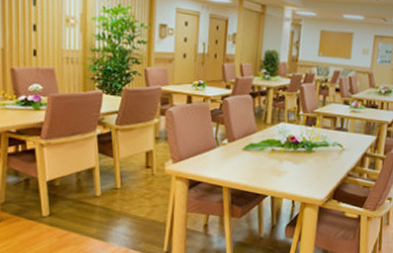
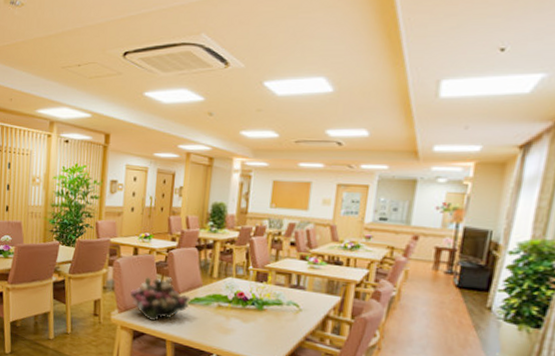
flower arrangement: none [185,124,246,170] -> present [130,276,191,322]

